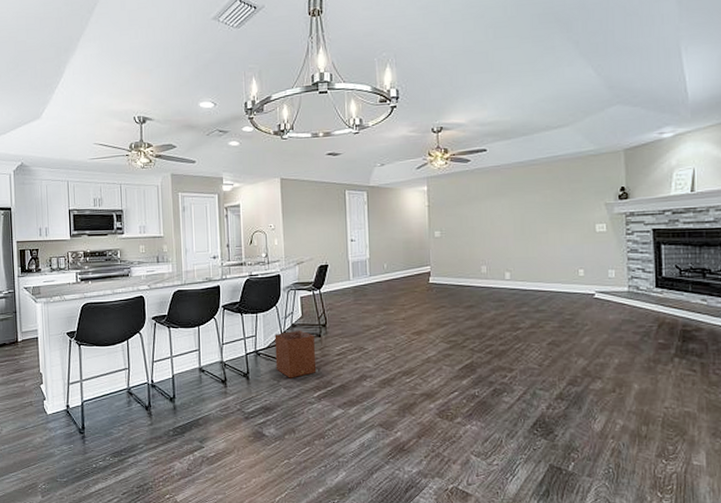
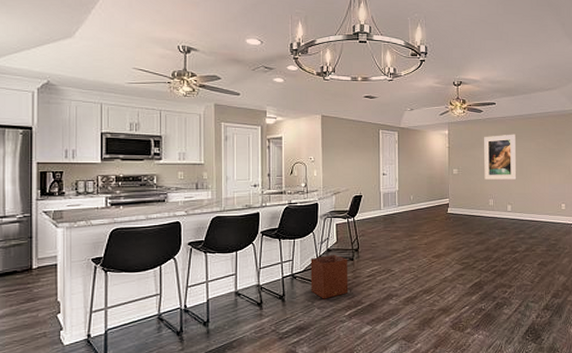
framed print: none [473,185,517,242] -> present [484,134,517,180]

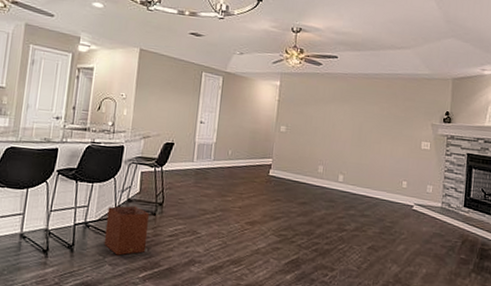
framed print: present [484,134,517,180] -> none [315,93,357,147]

